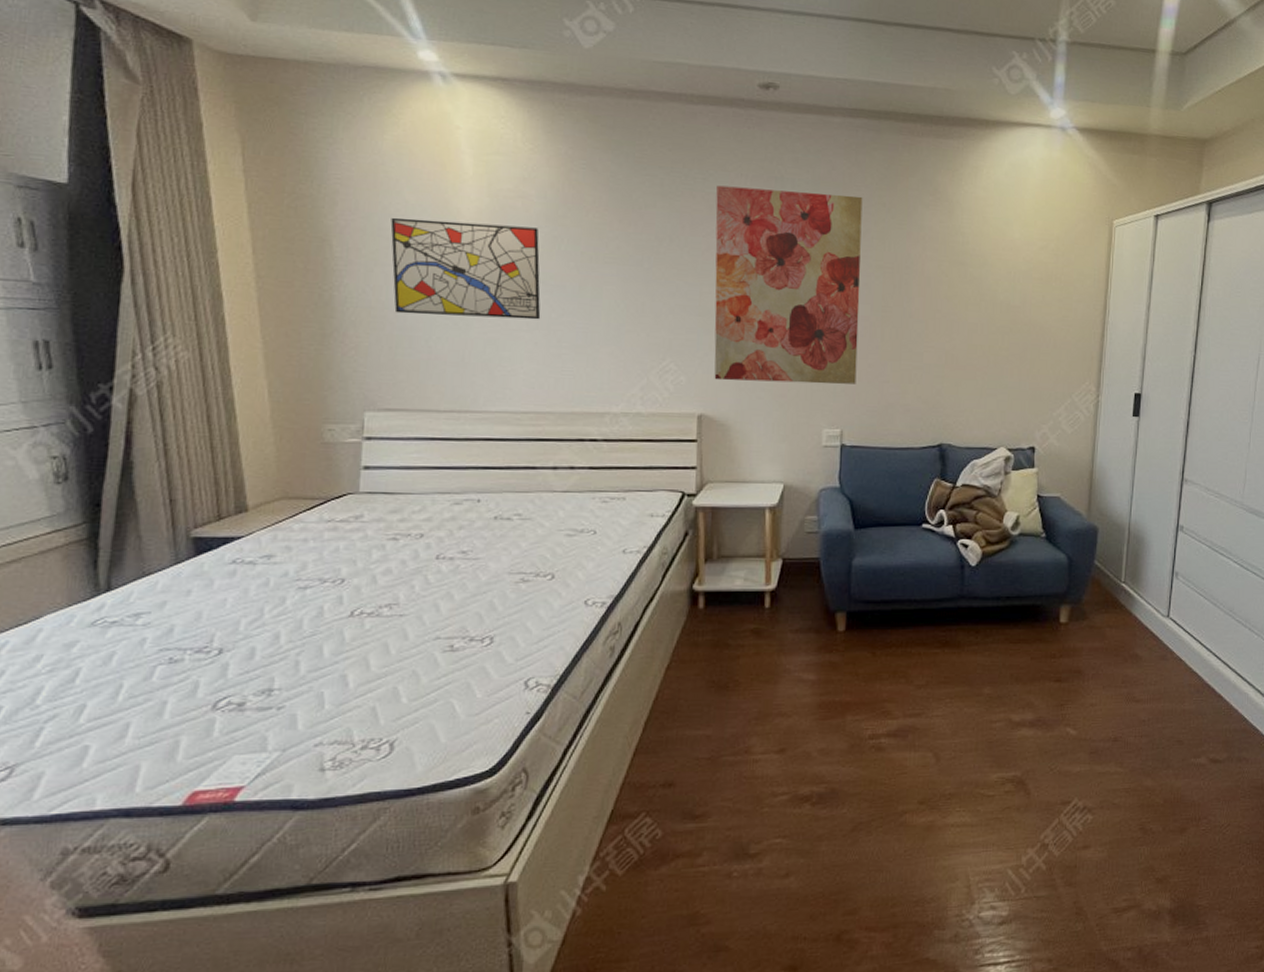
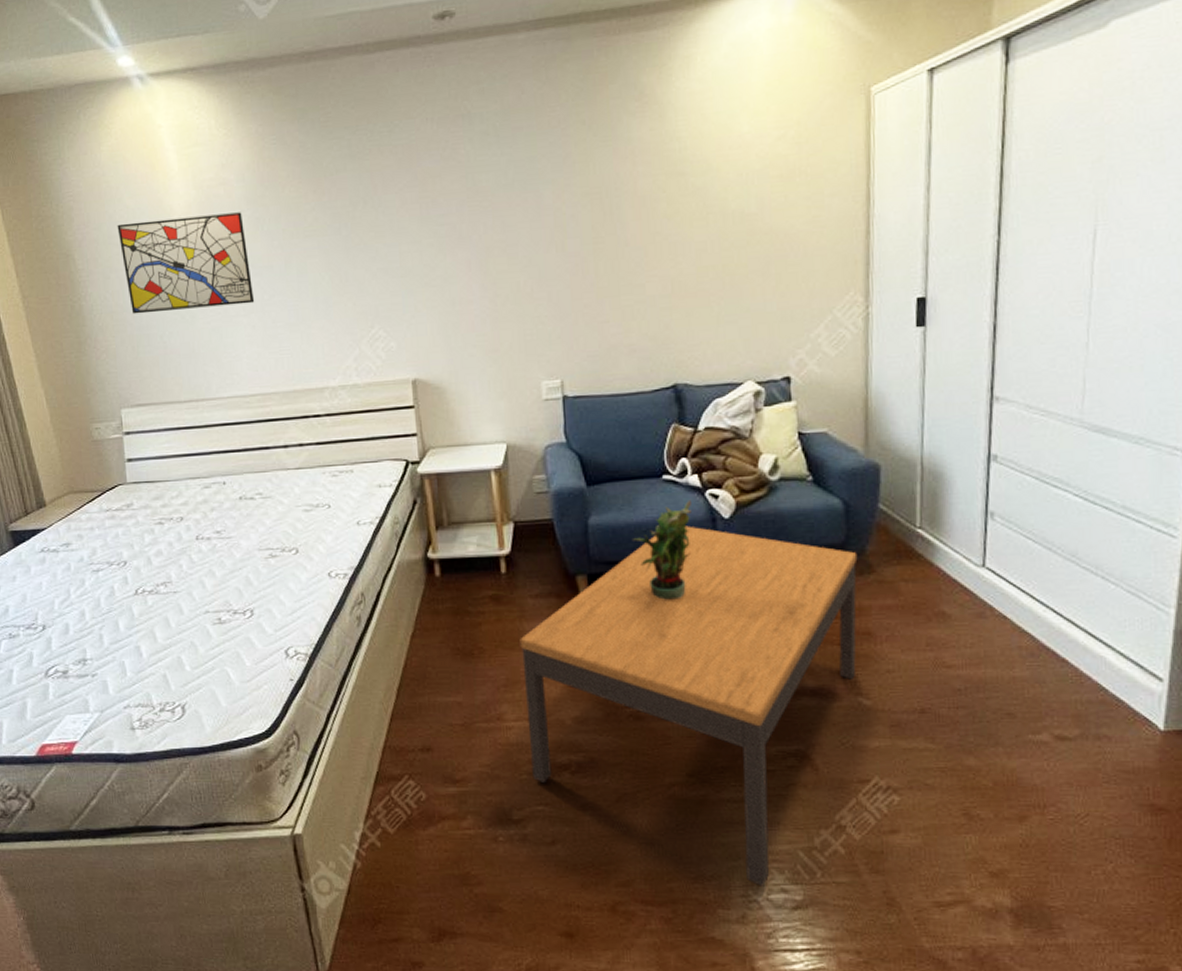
wall art: present [714,185,863,384] -> none [403,117,573,342]
coffee table: none [774,571,1075,905] -> present [520,525,858,887]
potted plant: none [891,547,945,638] -> present [633,499,692,600]

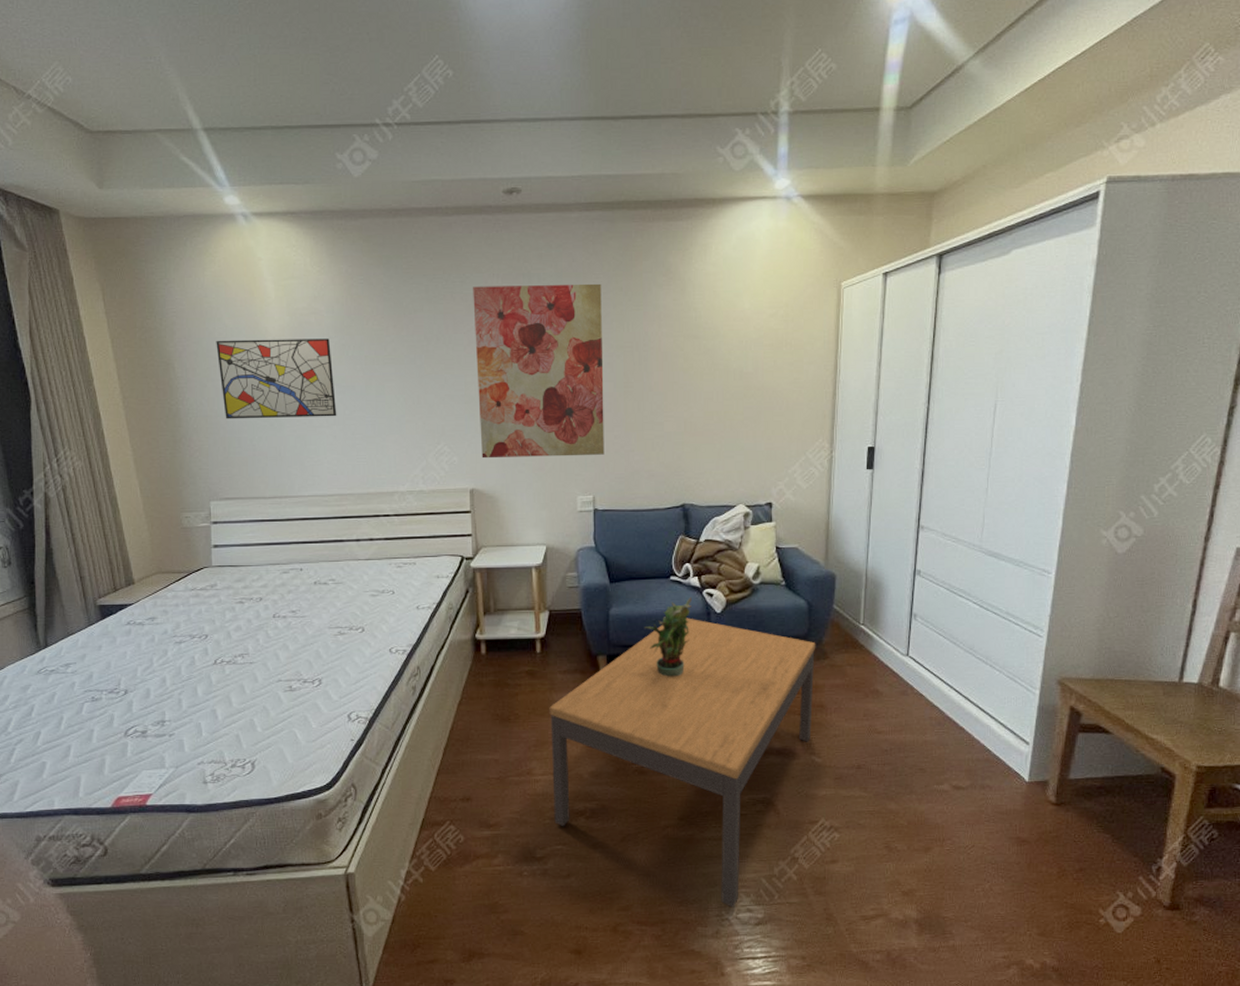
wall art: none [403,117,573,342] -> present [473,283,604,459]

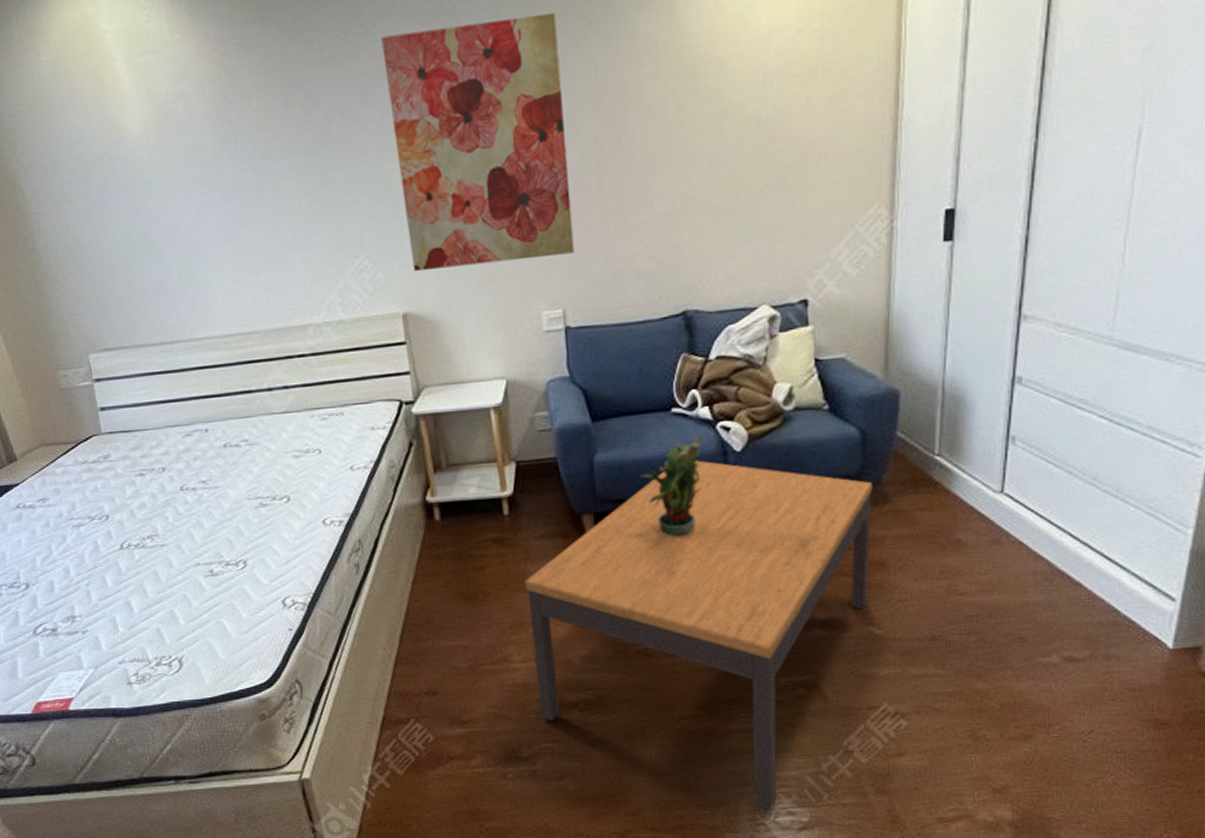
wall art: present [216,338,337,419] -> none [66,130,226,250]

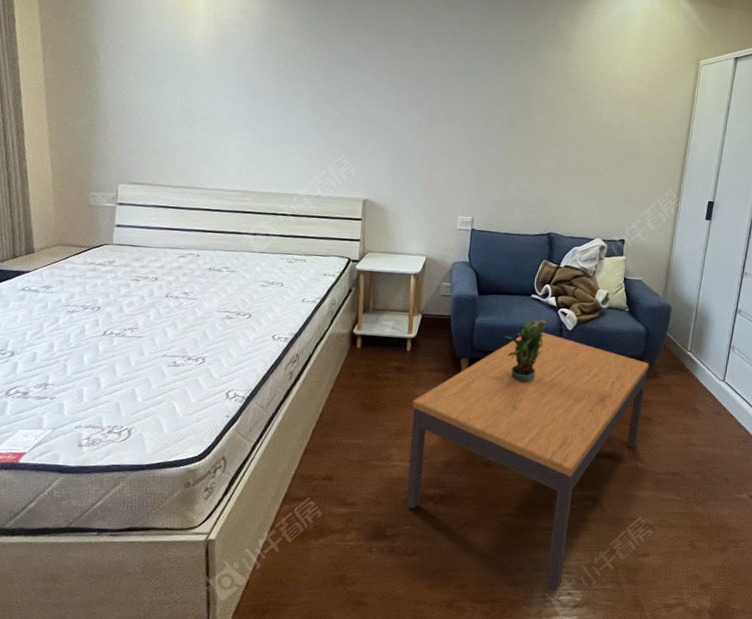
wall art: present [381,12,574,272] -> none [377,21,499,182]

